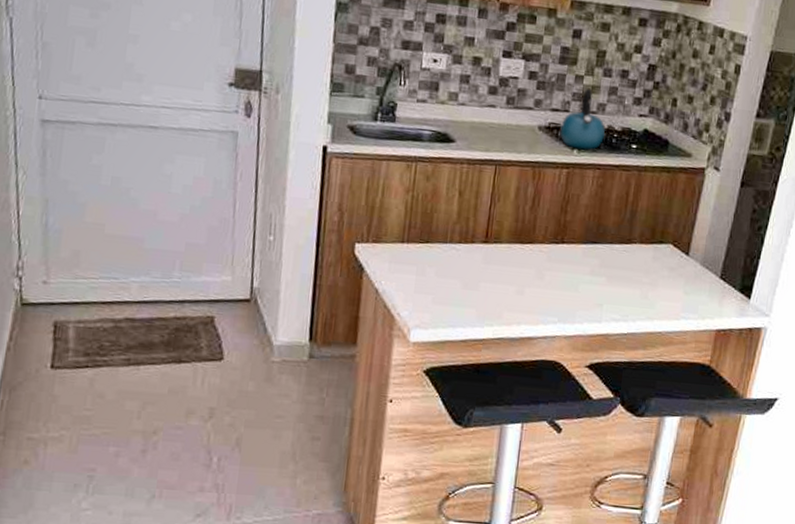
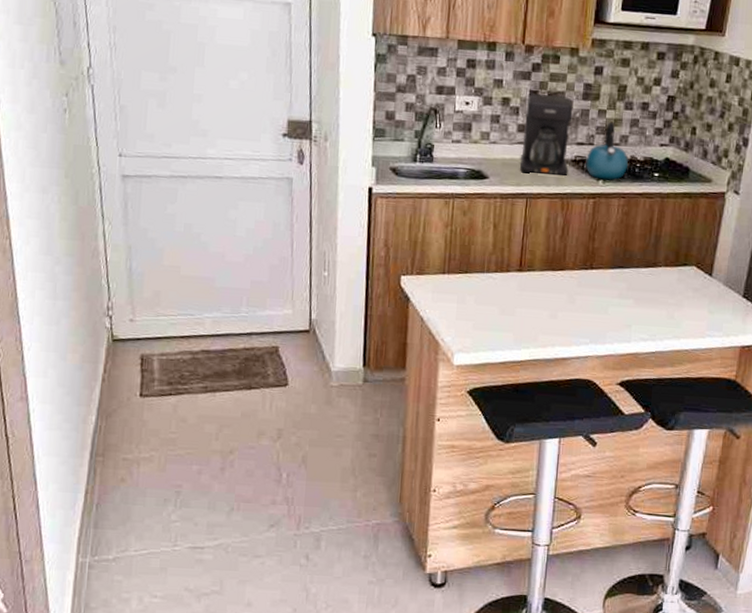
coffee maker: none [489,54,549,144] -> present [519,94,573,177]

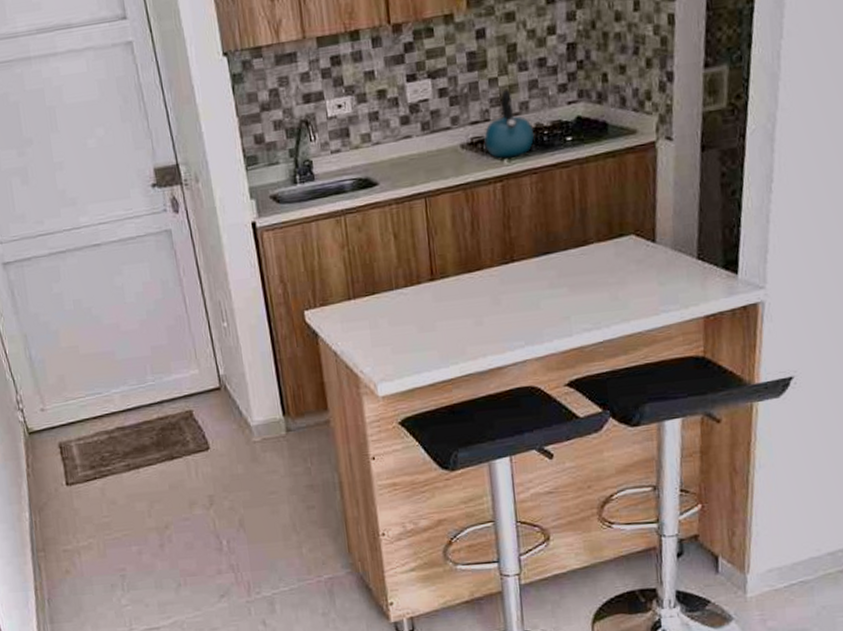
coffee maker: present [519,94,573,177] -> none [405,72,467,170]

